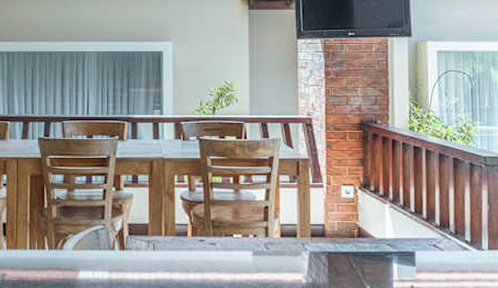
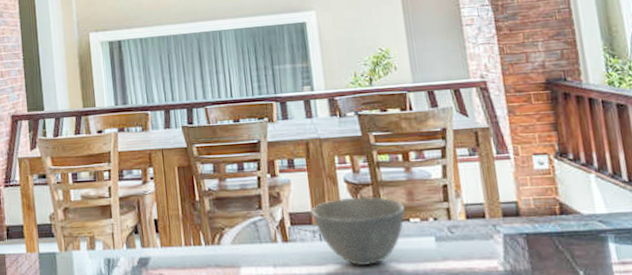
bowl: none [149,213,230,273] -> present [311,197,405,265]

